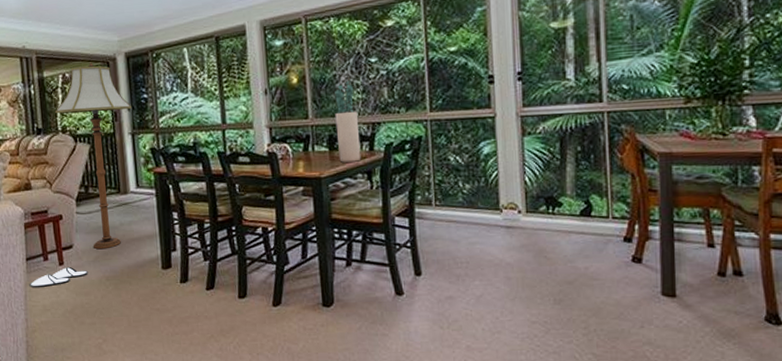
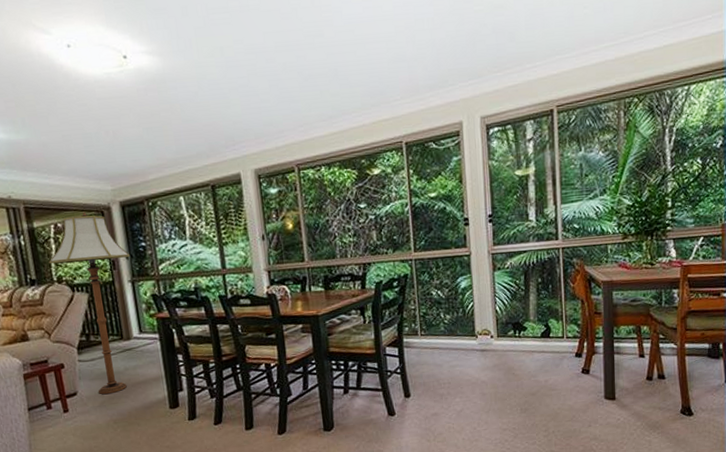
slippers: present [29,266,88,287] -> none [33,413,95,436]
vase: present [335,77,361,163] -> none [328,222,354,301]

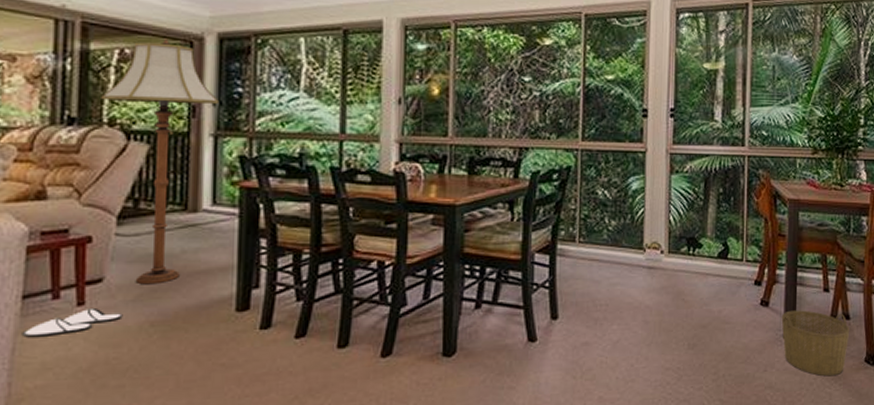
slippers: none [33,413,95,436] -> present [21,307,123,337]
basket: none [601,374,666,428] -> present [781,310,850,377]

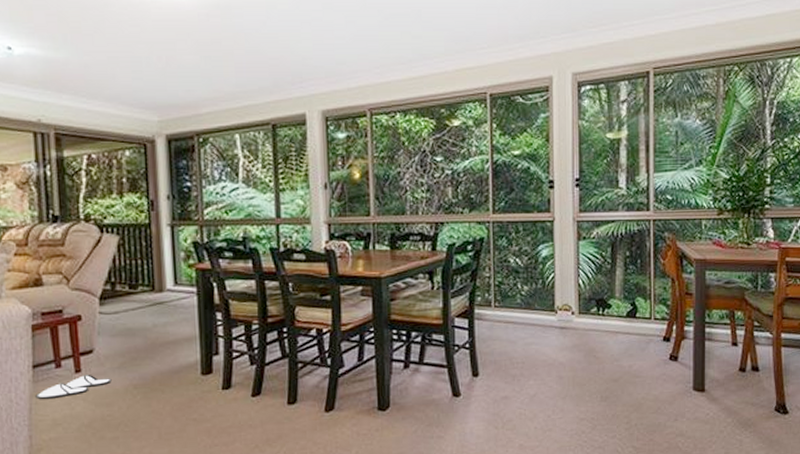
floor lamp: present [101,38,218,285] -> none [76,143,172,355]
basket: present [781,310,850,377] -> none [690,363,759,425]

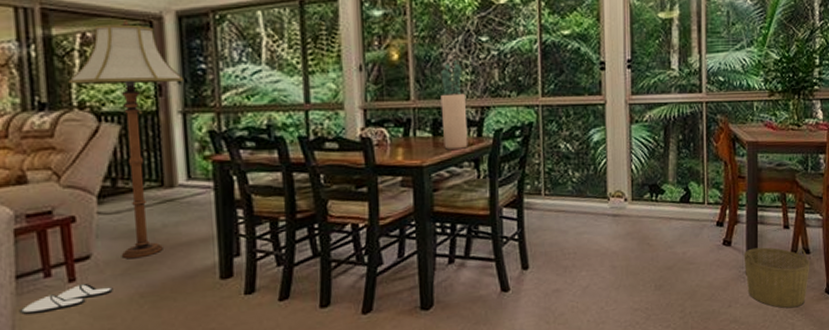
floor lamp: none [76,143,172,355] -> present [68,19,183,259]
vase: none [398,175,423,262] -> present [440,56,468,150]
basket: none [690,363,759,425] -> present [743,247,810,309]

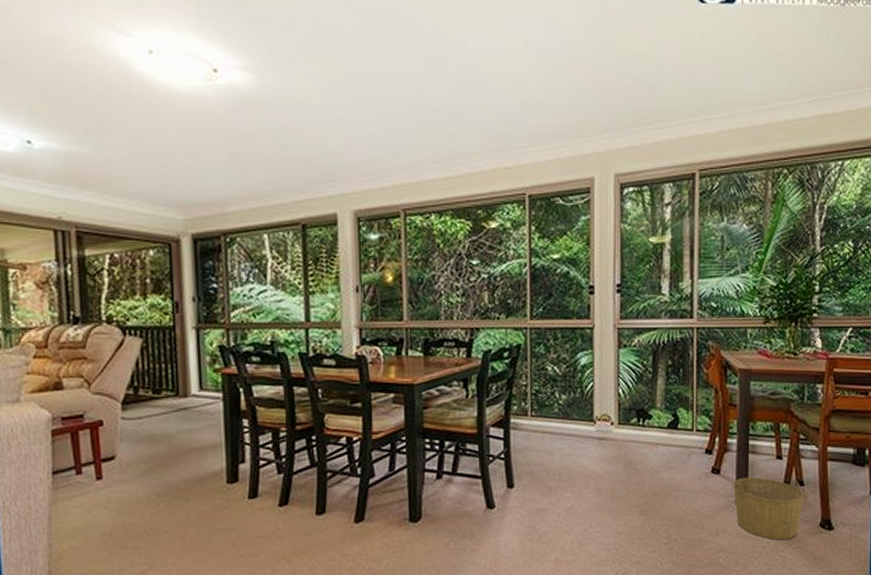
slippers: present [19,283,113,314] -> none [55,481,134,506]
floor lamp: present [68,19,183,259] -> none [98,242,197,461]
vase: present [440,56,468,150] -> none [432,279,458,369]

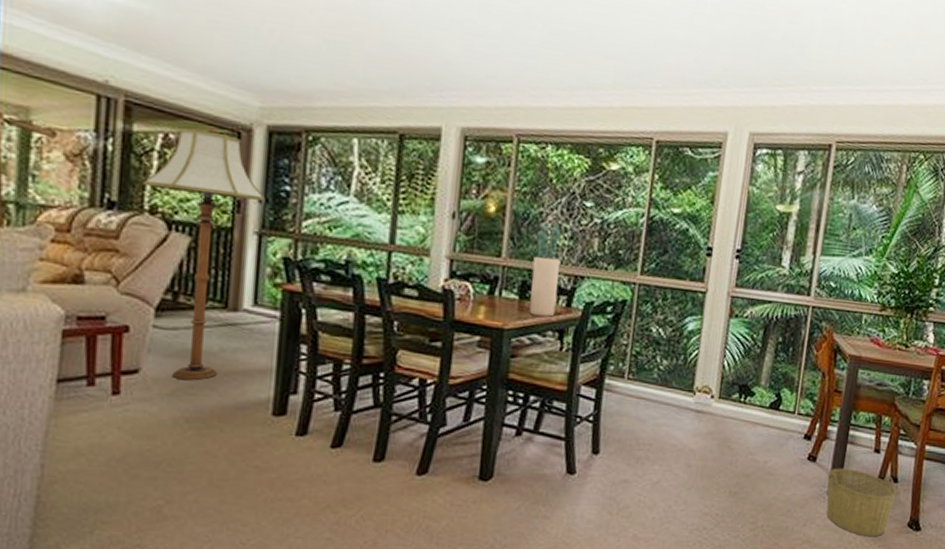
floor lamp: none [98,242,197,461] -> present [143,126,265,381]
vase: none [432,279,458,369] -> present [529,218,561,317]

